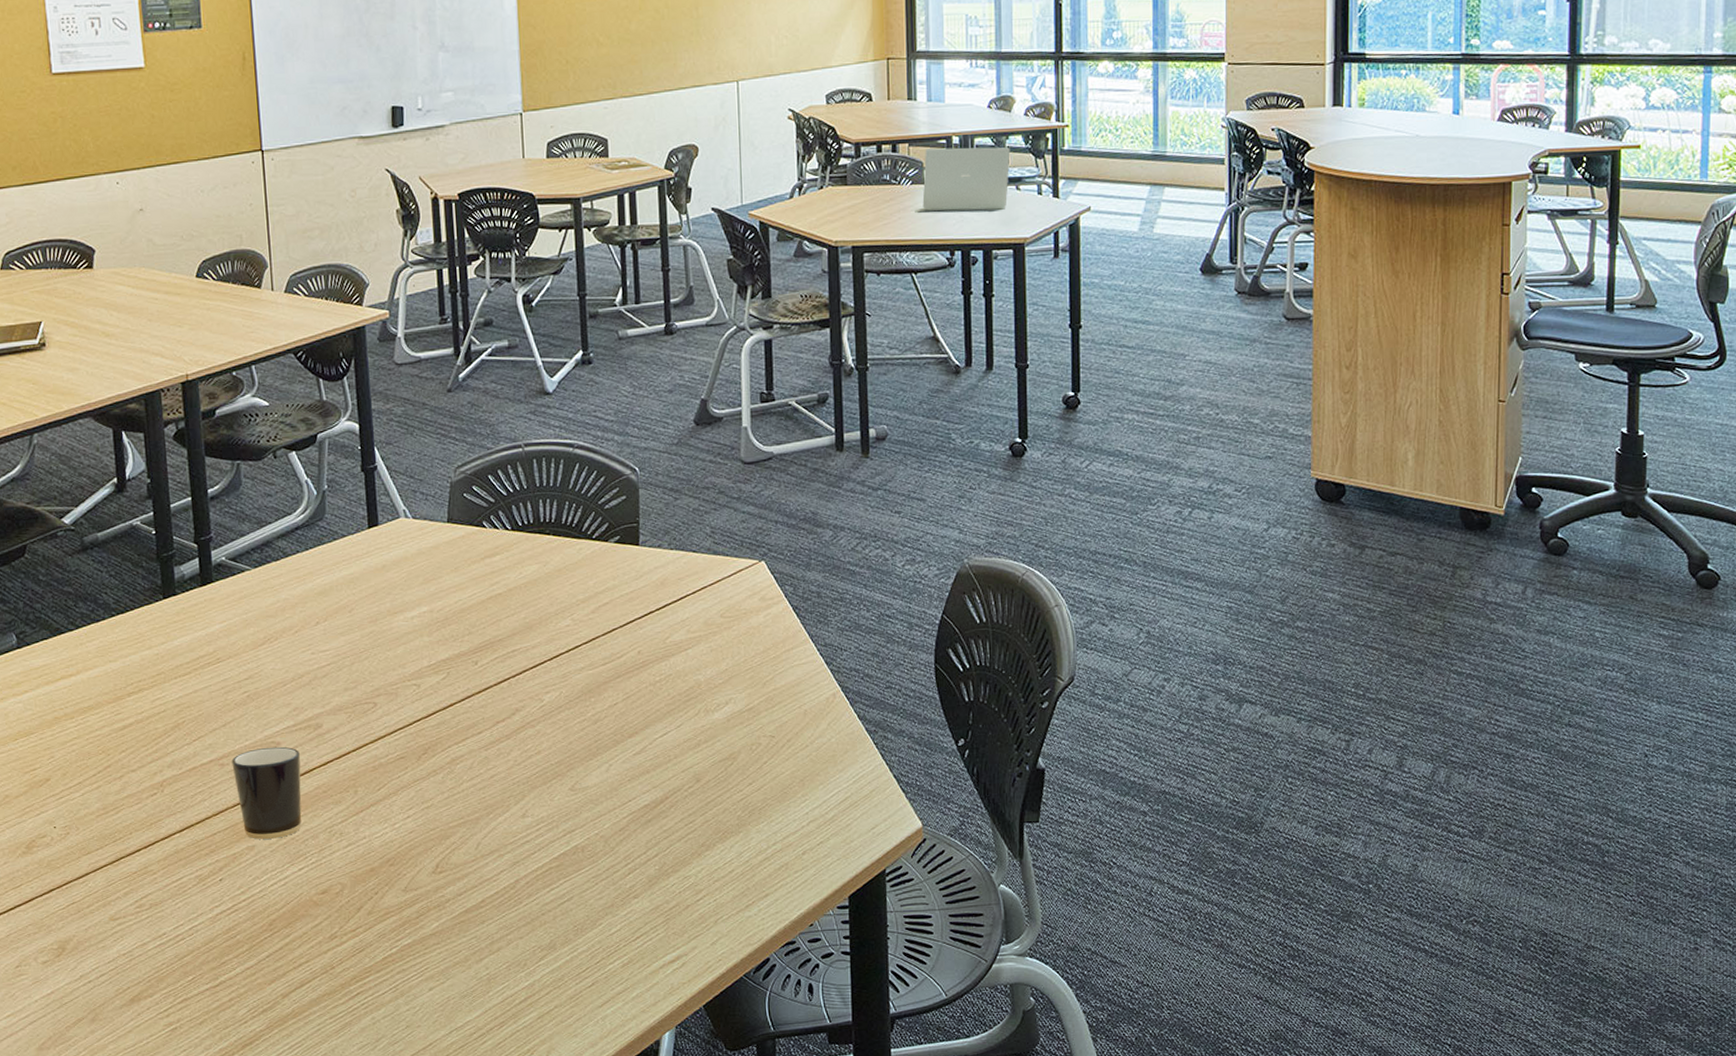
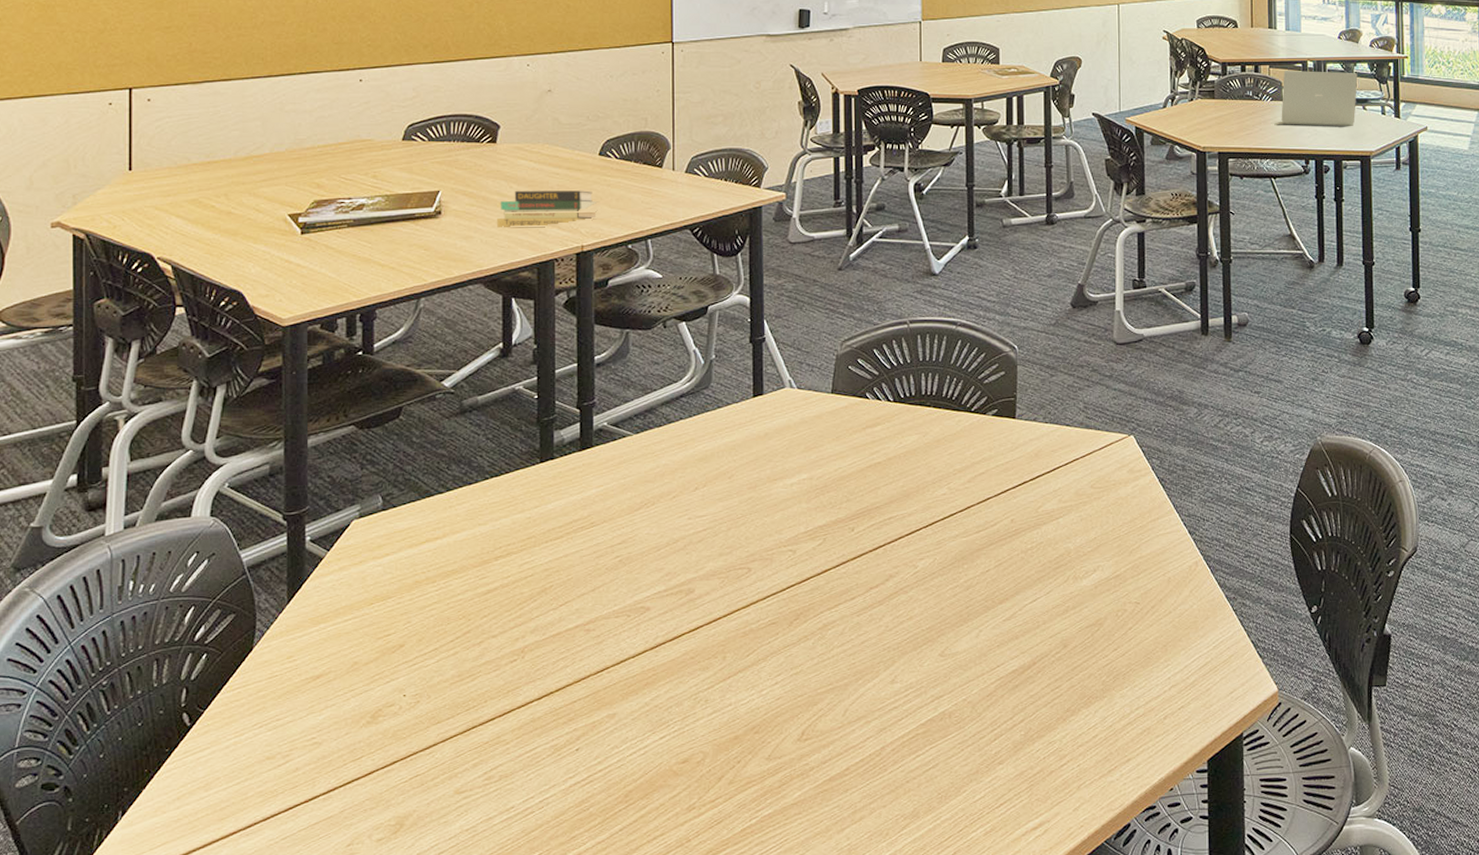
books: none [101,315,200,359] -> present [497,190,599,228]
mug: present [231,746,302,839] -> none [598,612,670,707]

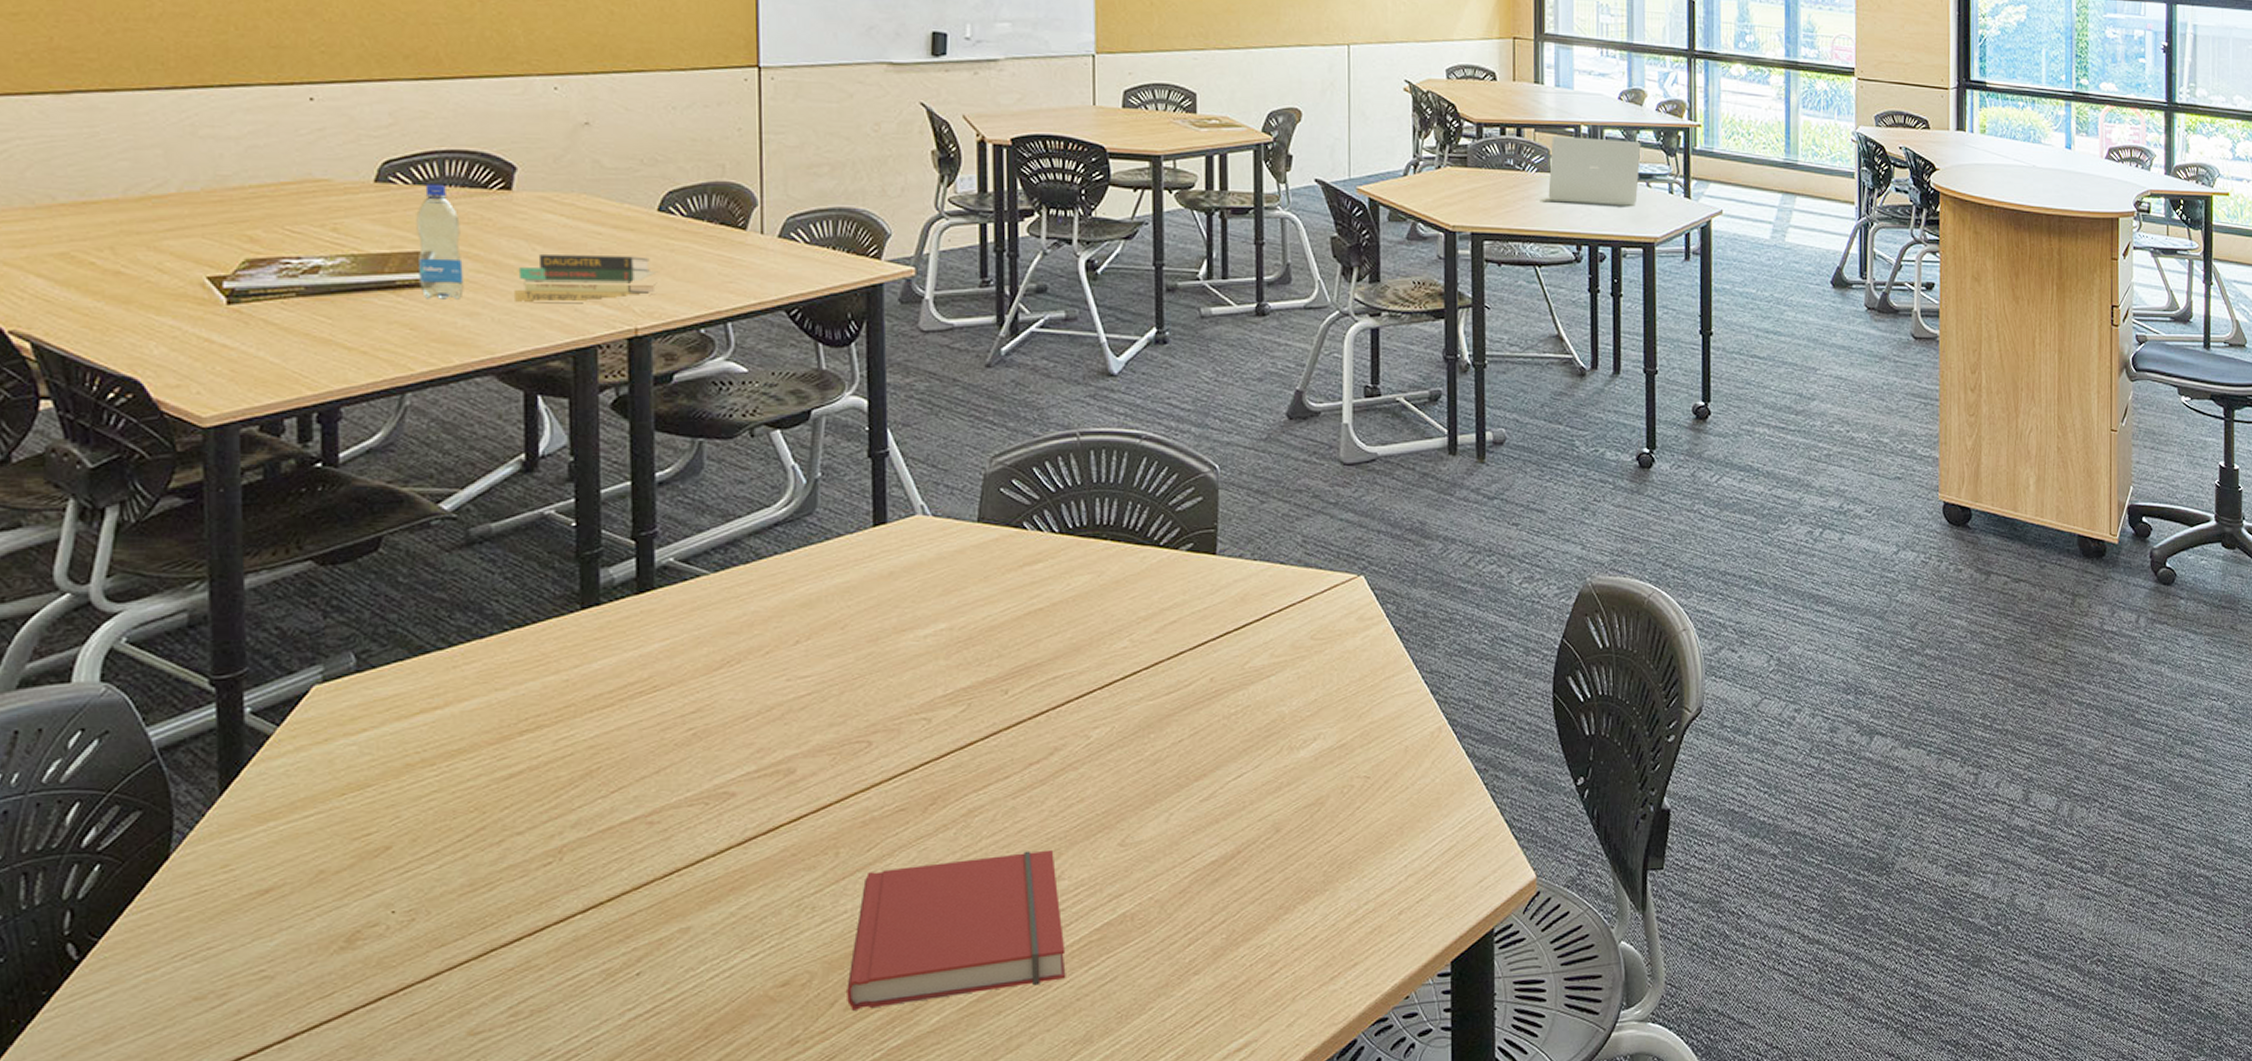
bottle: none [430,140,462,228] -> present [416,183,464,301]
book: none [731,658,898,785] -> present [847,849,1066,1011]

